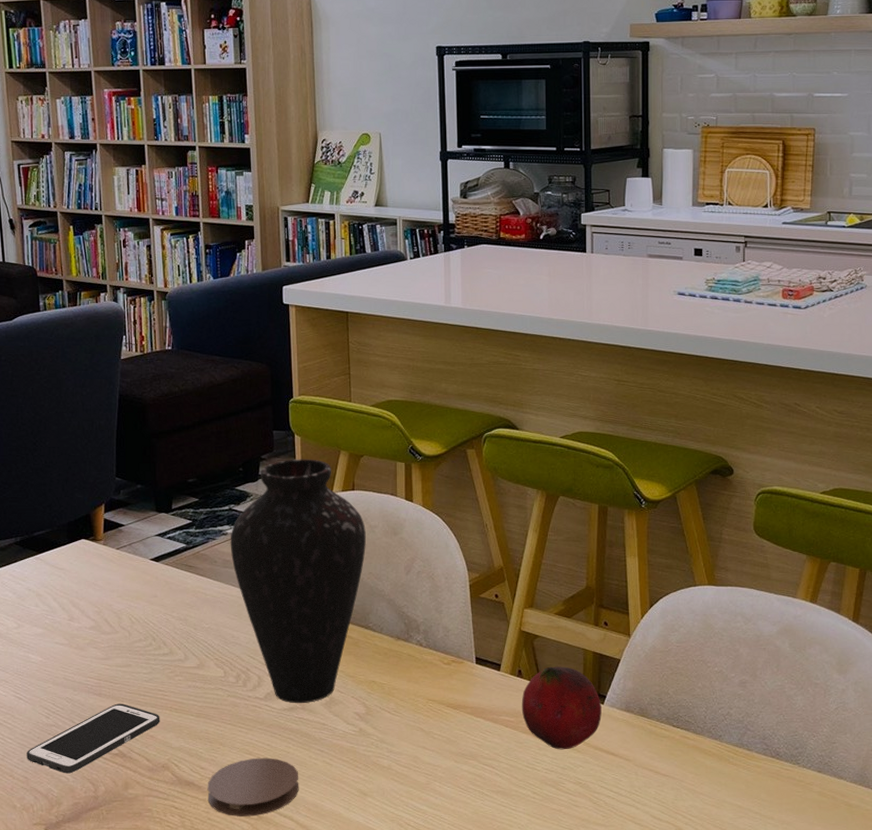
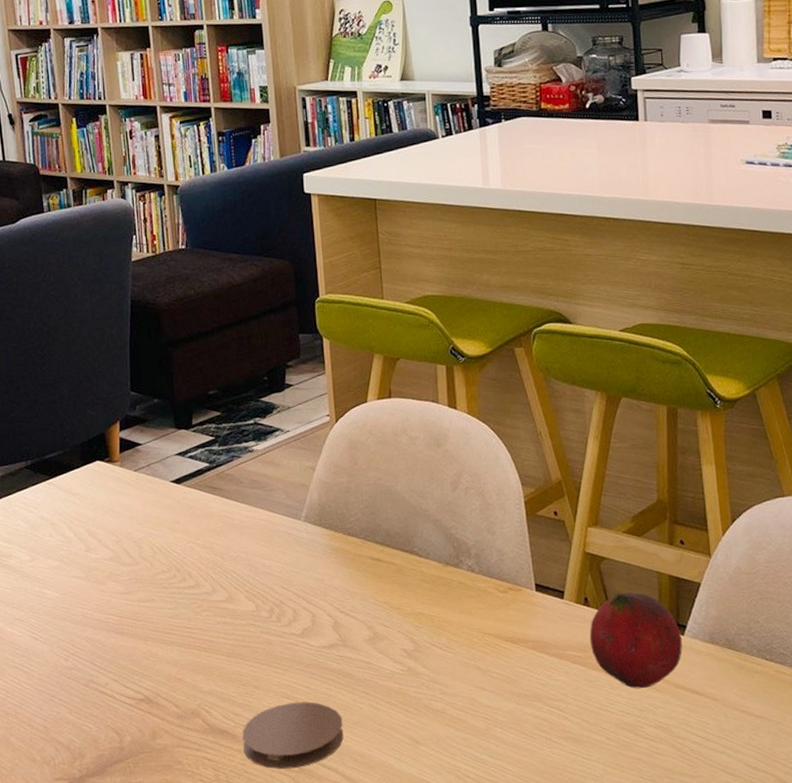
cell phone: present [27,703,160,774] -> none [45,643,188,722]
vase: present [230,459,366,704] -> none [256,364,407,640]

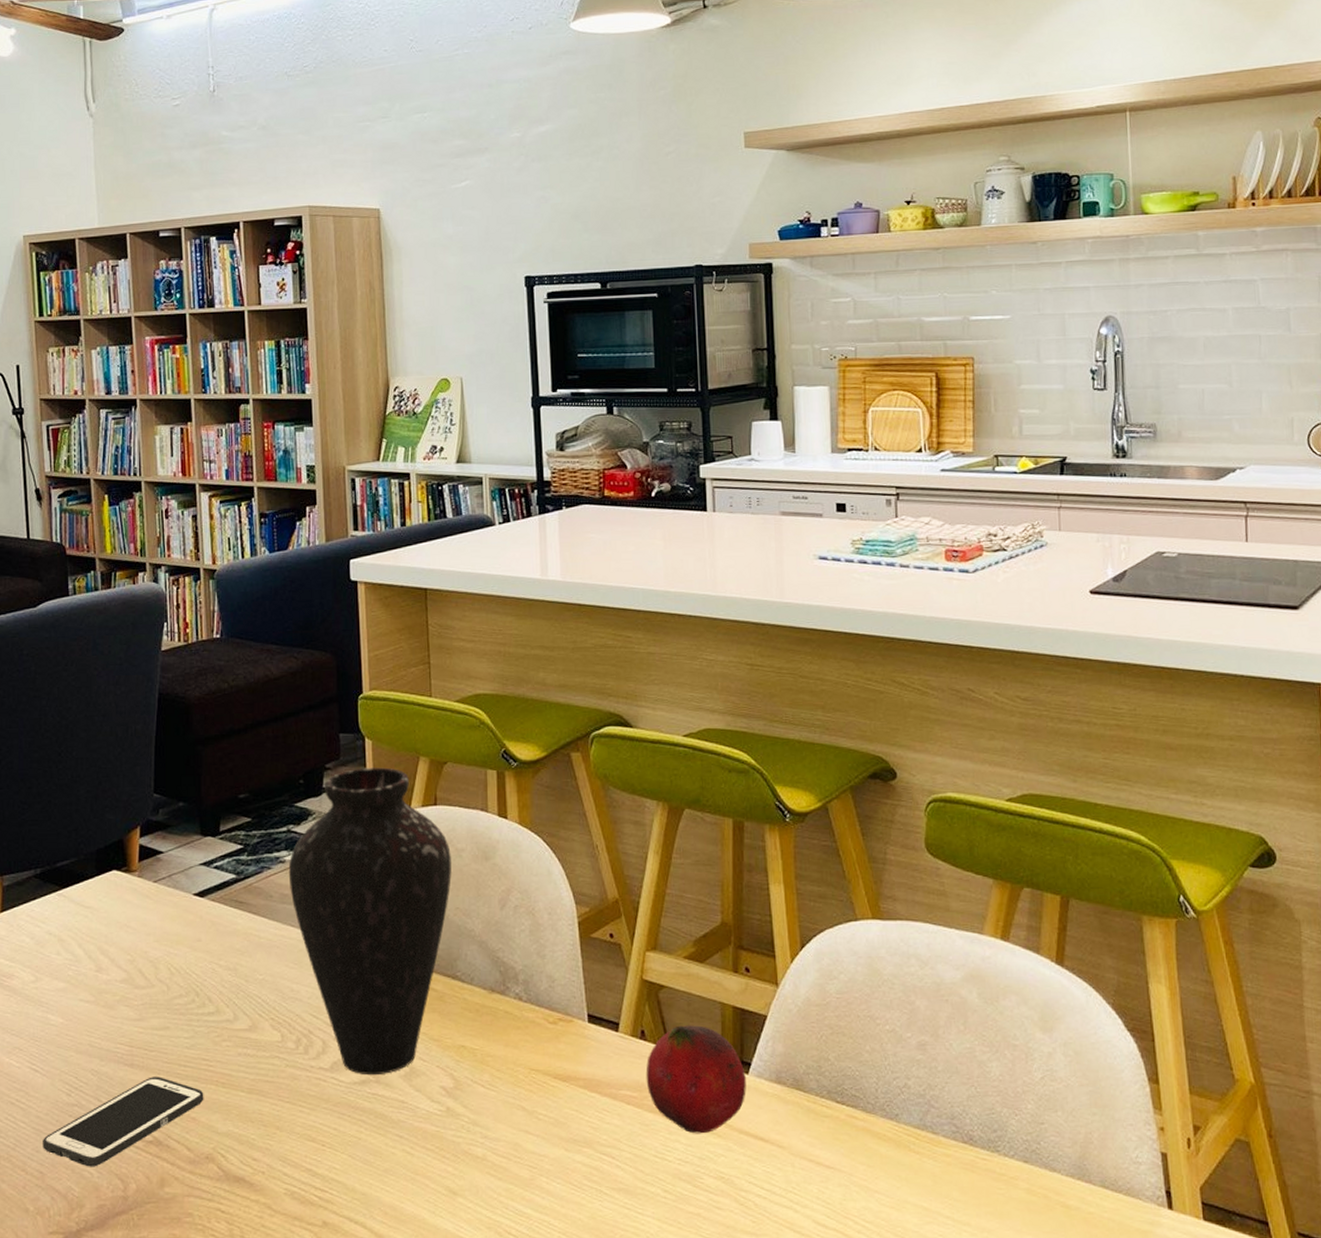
cell phone: none [45,643,188,722] -> present [43,1076,204,1167]
coaster: present [242,702,344,769] -> none [261,1146,373,1223]
vase: none [256,364,407,640] -> present [288,767,452,1076]

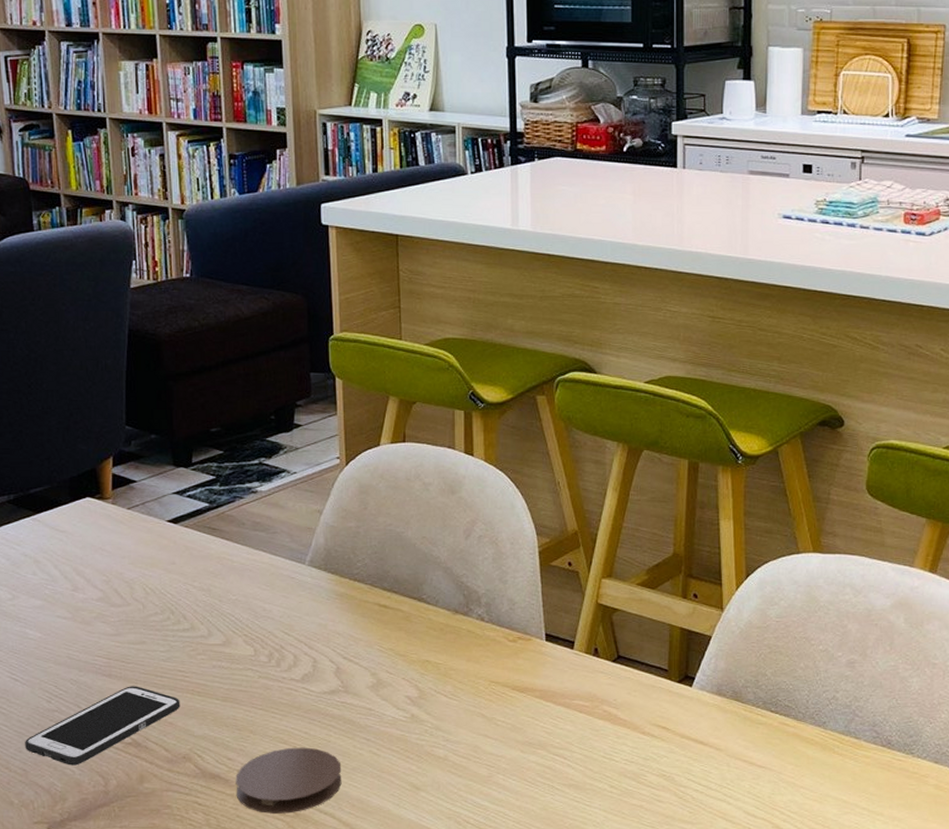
coaster: none [261,1146,373,1223] -> present [235,747,342,814]
vase: present [288,767,452,1076] -> none [260,405,419,686]
fruit: present [646,1025,746,1134] -> none [597,644,689,738]

